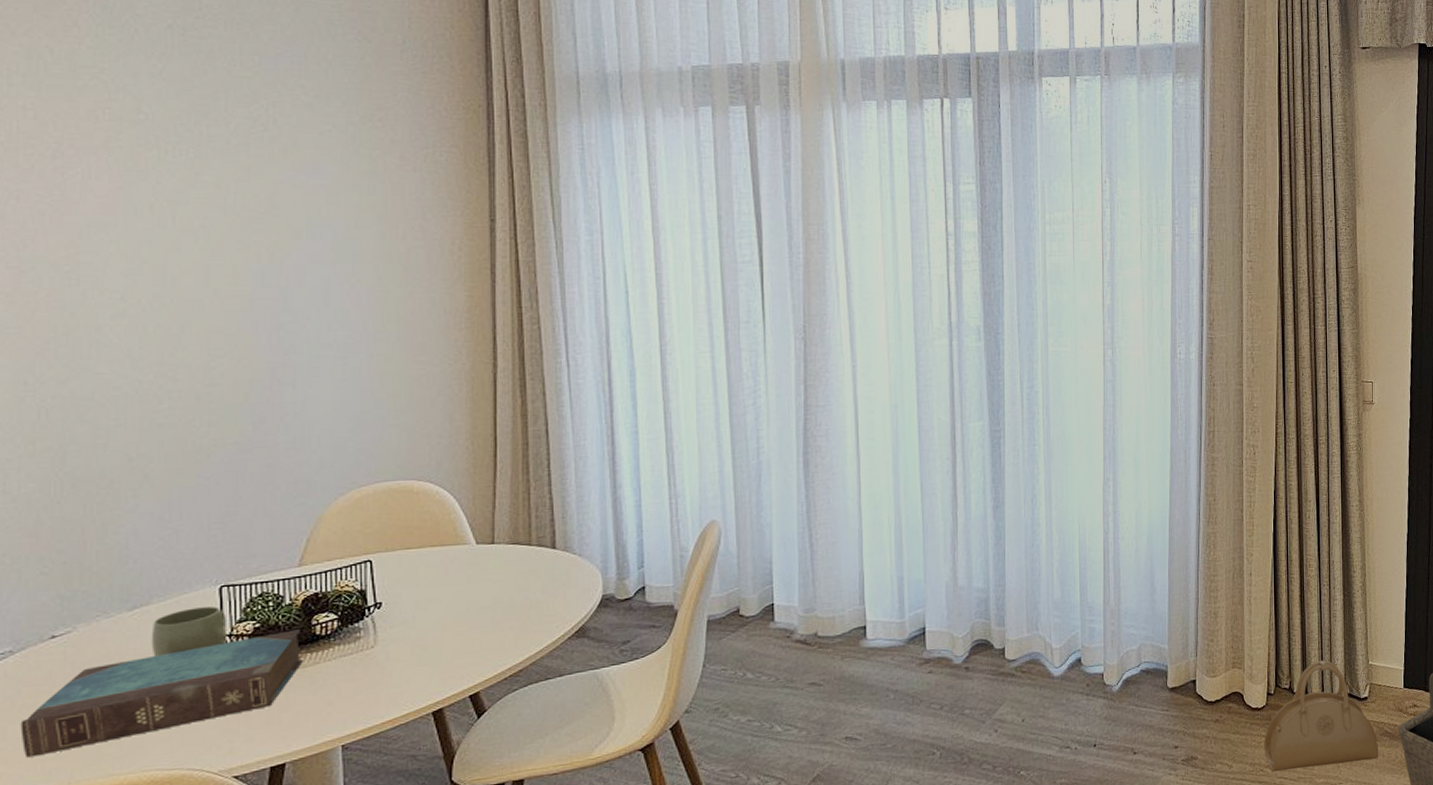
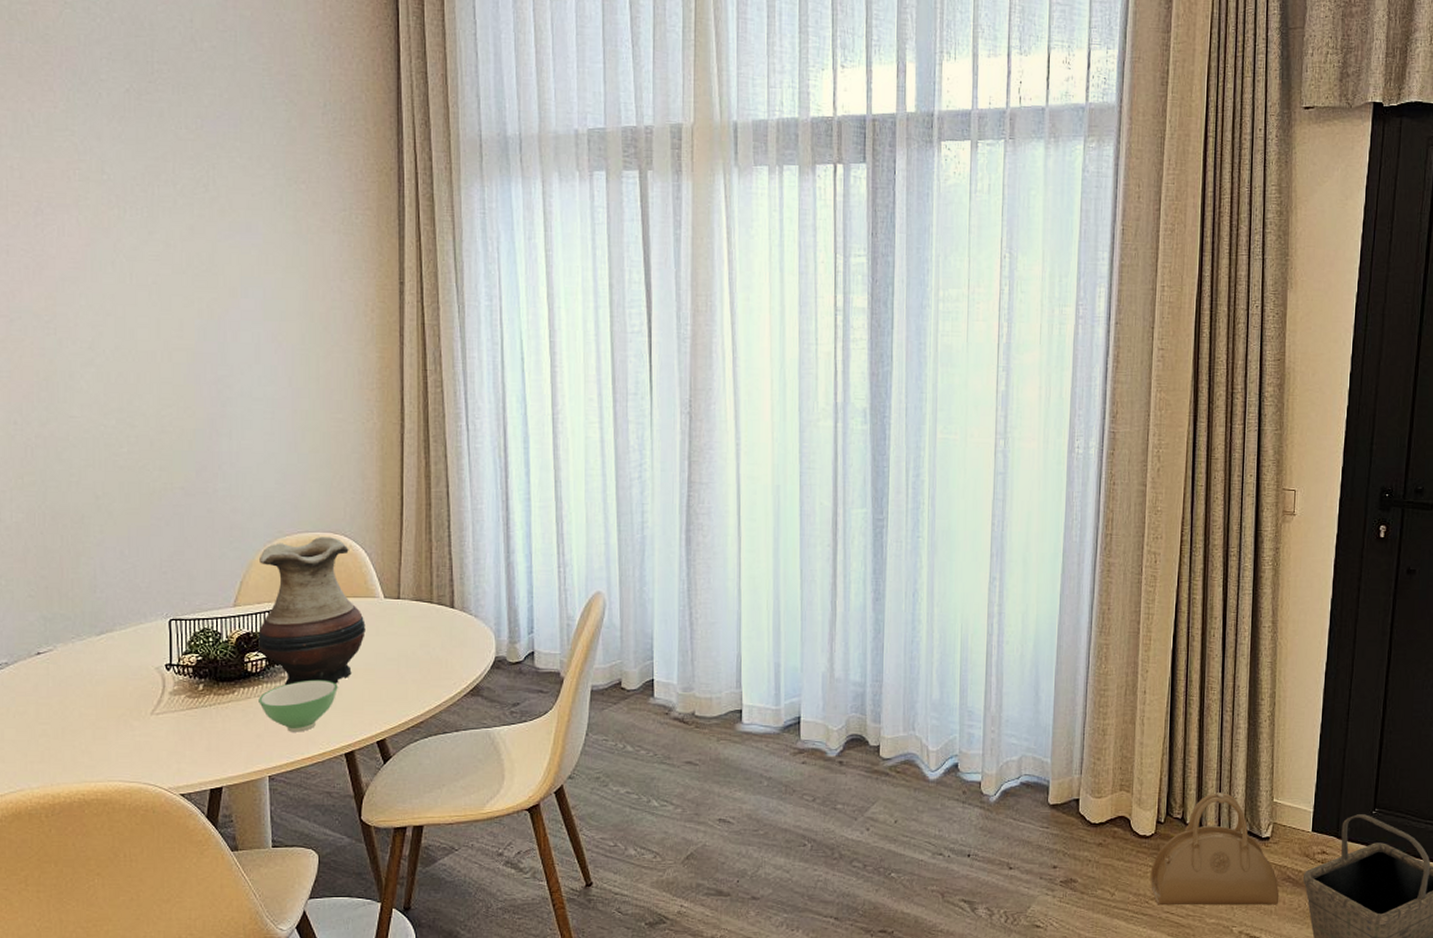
book: present [20,629,304,757] -> none [14,665,238,758]
mug: present [151,606,228,657] -> none [115,637,176,679]
vase: none [329,484,455,646] -> present [258,537,366,686]
bowl: none [329,635,423,696] -> present [259,679,338,732]

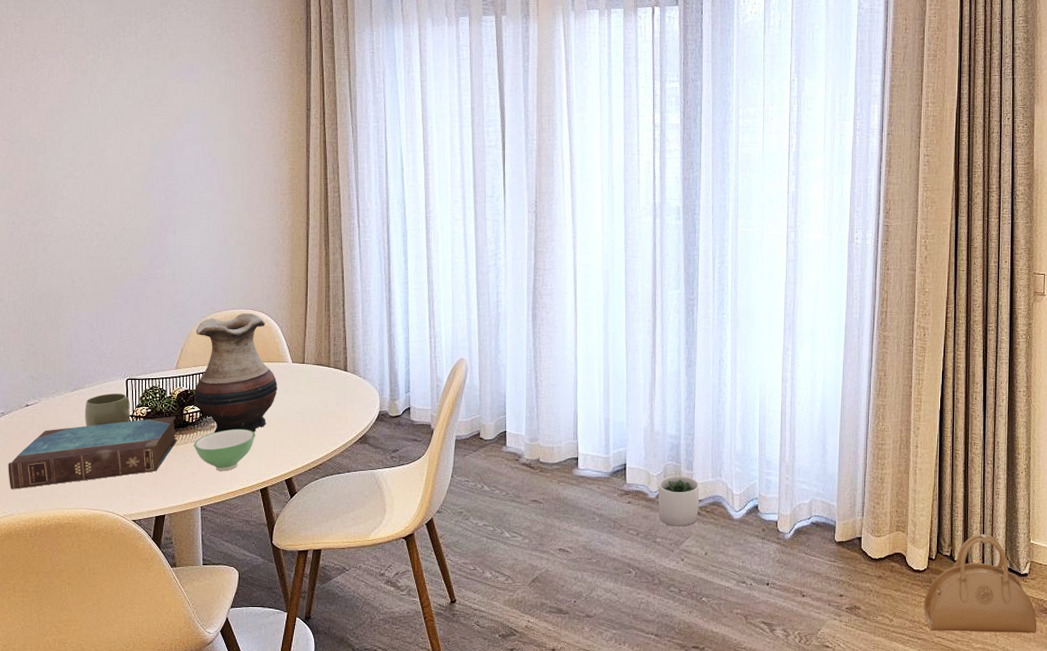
book: none [14,665,238,758] -> present [8,416,178,489]
mug: none [115,637,176,679] -> present [84,393,131,426]
planter: none [838,730,889,790] -> present [657,476,700,526]

